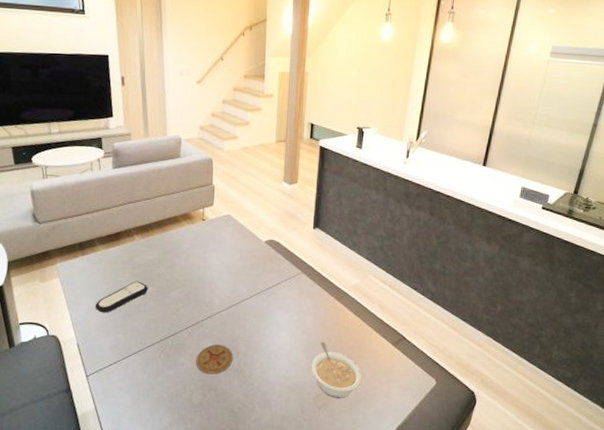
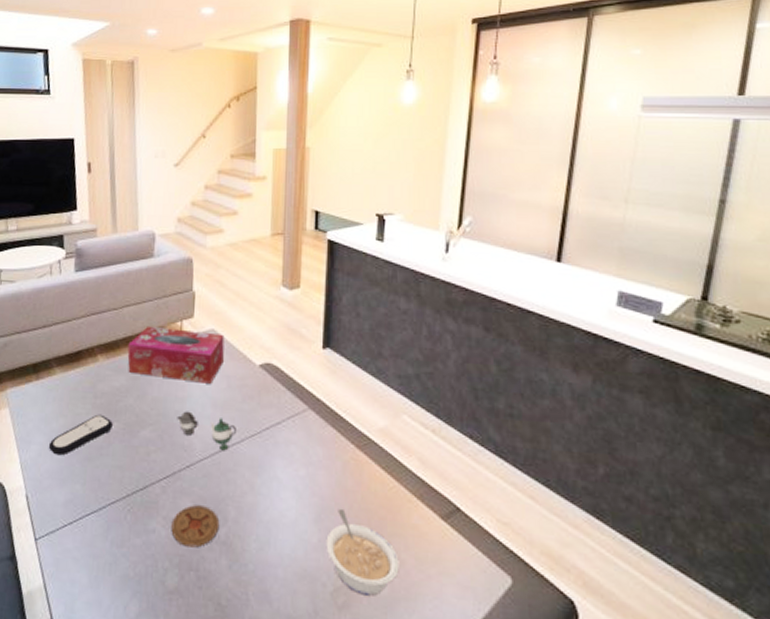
tissue box: none [159,212,238,256] -> present [127,325,225,384]
teapot: none [200,276,248,305] -> present [177,411,238,451]

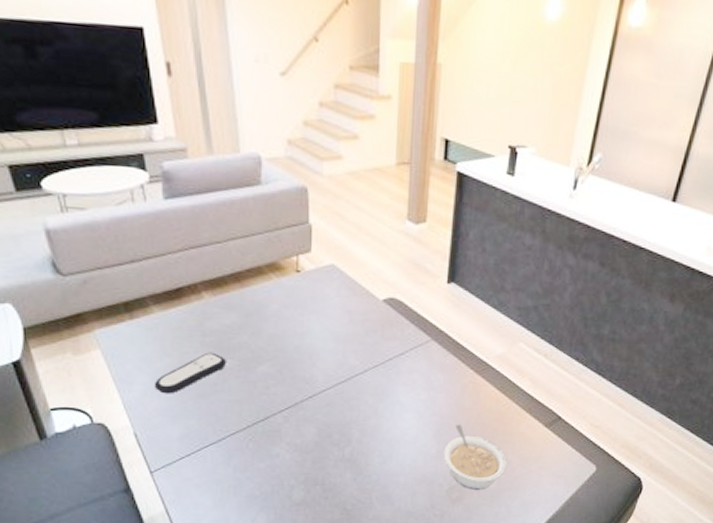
tissue box: present [127,325,225,384] -> none [237,260,346,319]
coaster: present [171,505,220,548] -> none [295,430,344,466]
teapot: present [177,411,238,451] -> none [297,346,361,381]

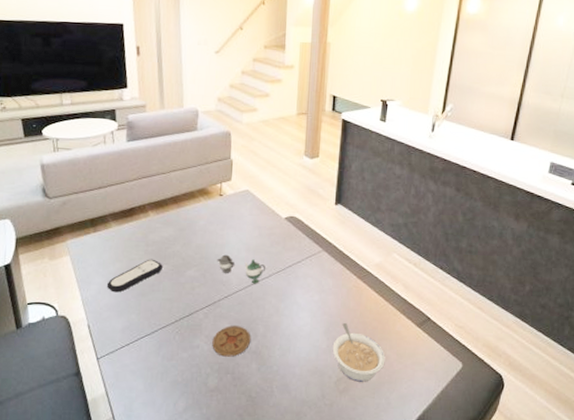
coaster: none [295,430,344,466] -> present [212,326,251,357]
teapot: none [297,346,361,381] -> present [217,254,266,284]

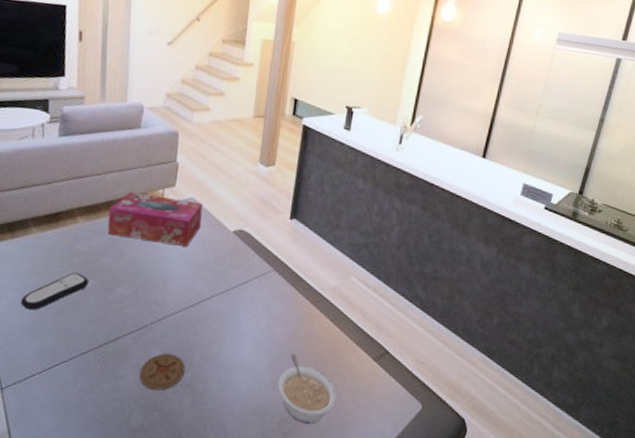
tissue box: none [175,187,257,233] -> present [107,191,203,247]
teapot: present [217,254,266,284] -> none [152,270,209,306]

